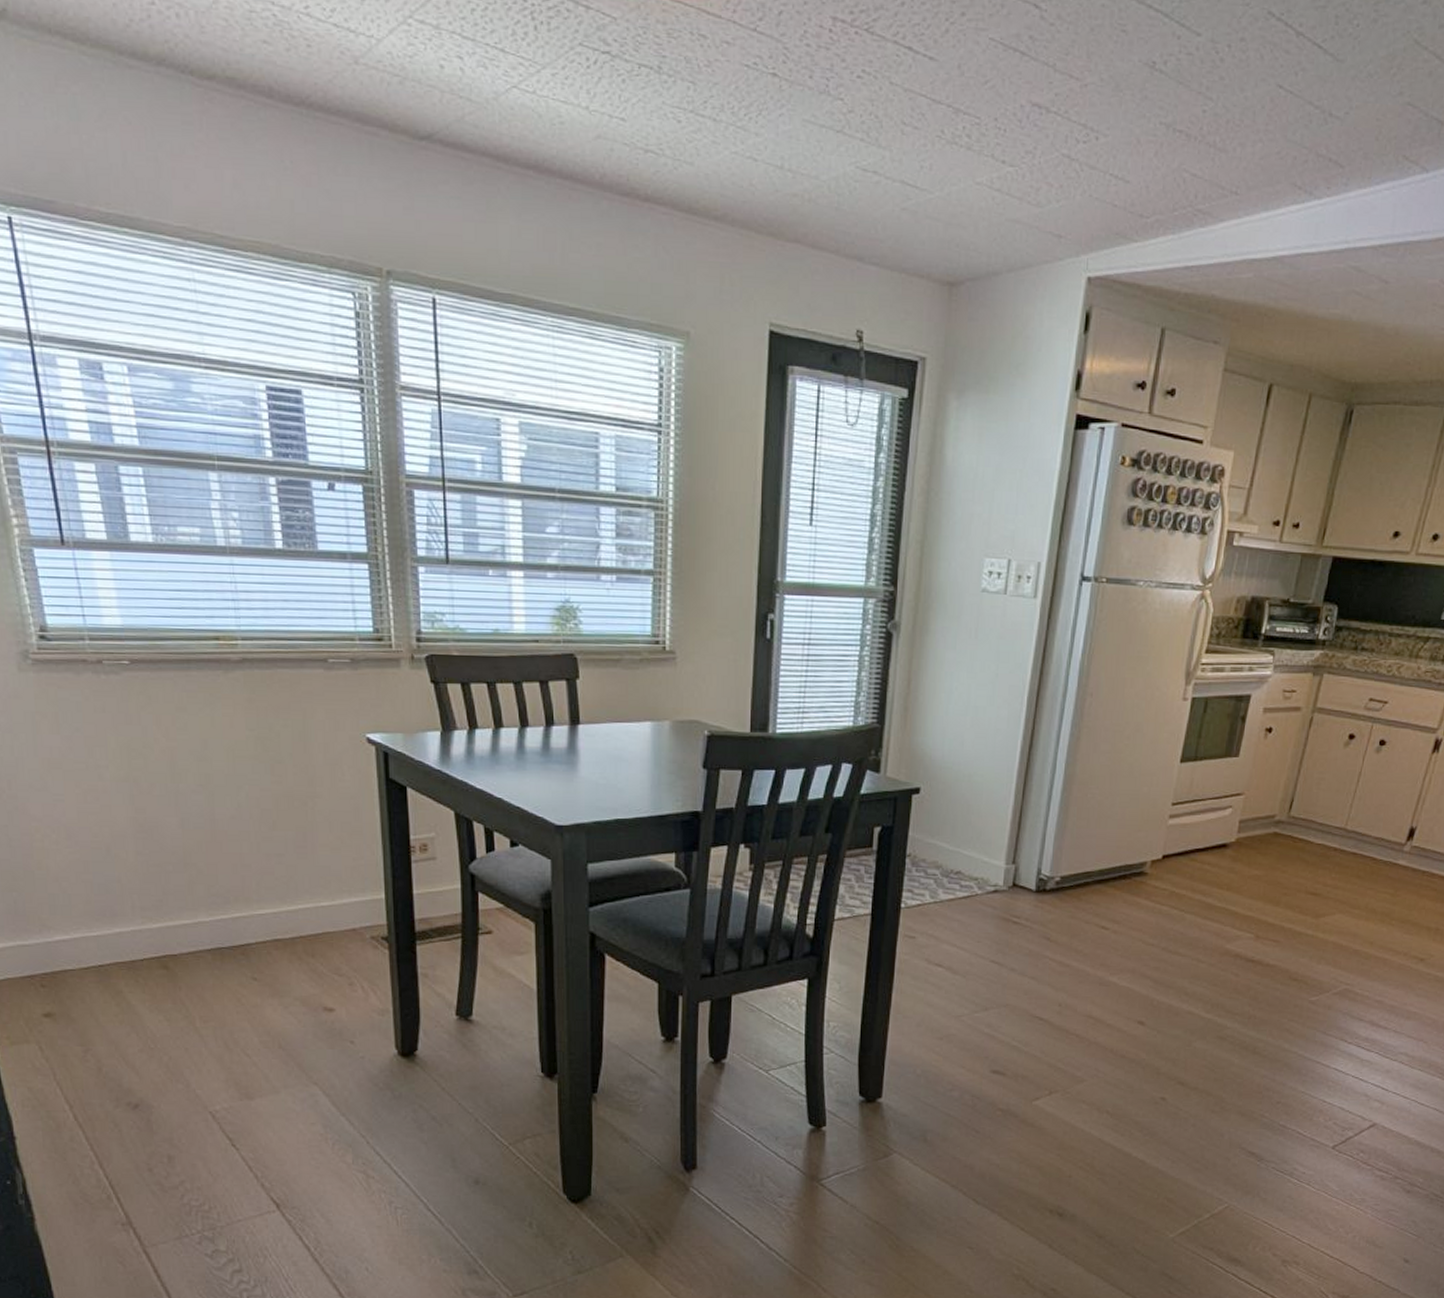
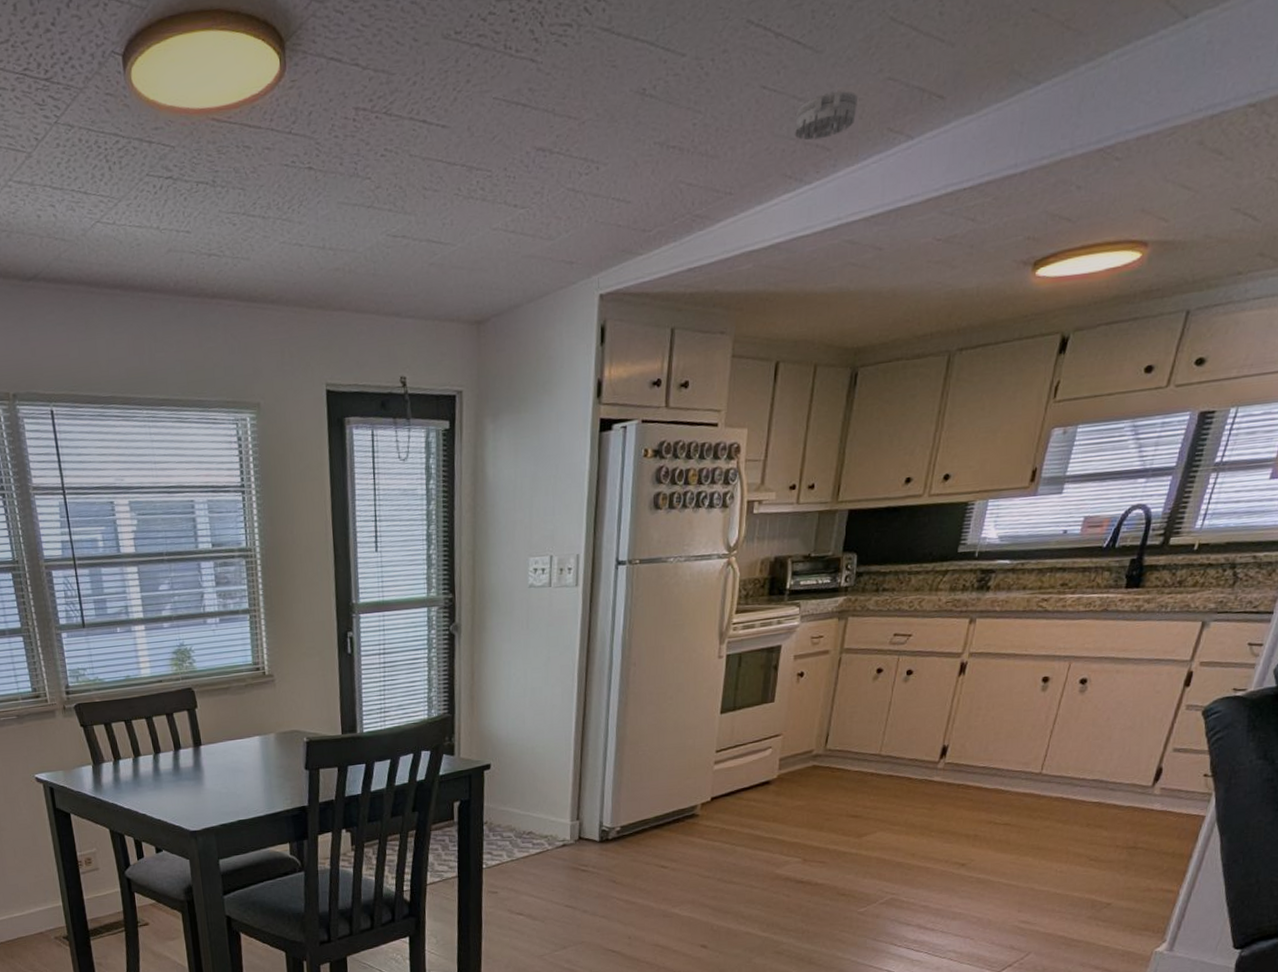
smoke detector: none [1307,105,1376,154] -> present [794,91,859,141]

